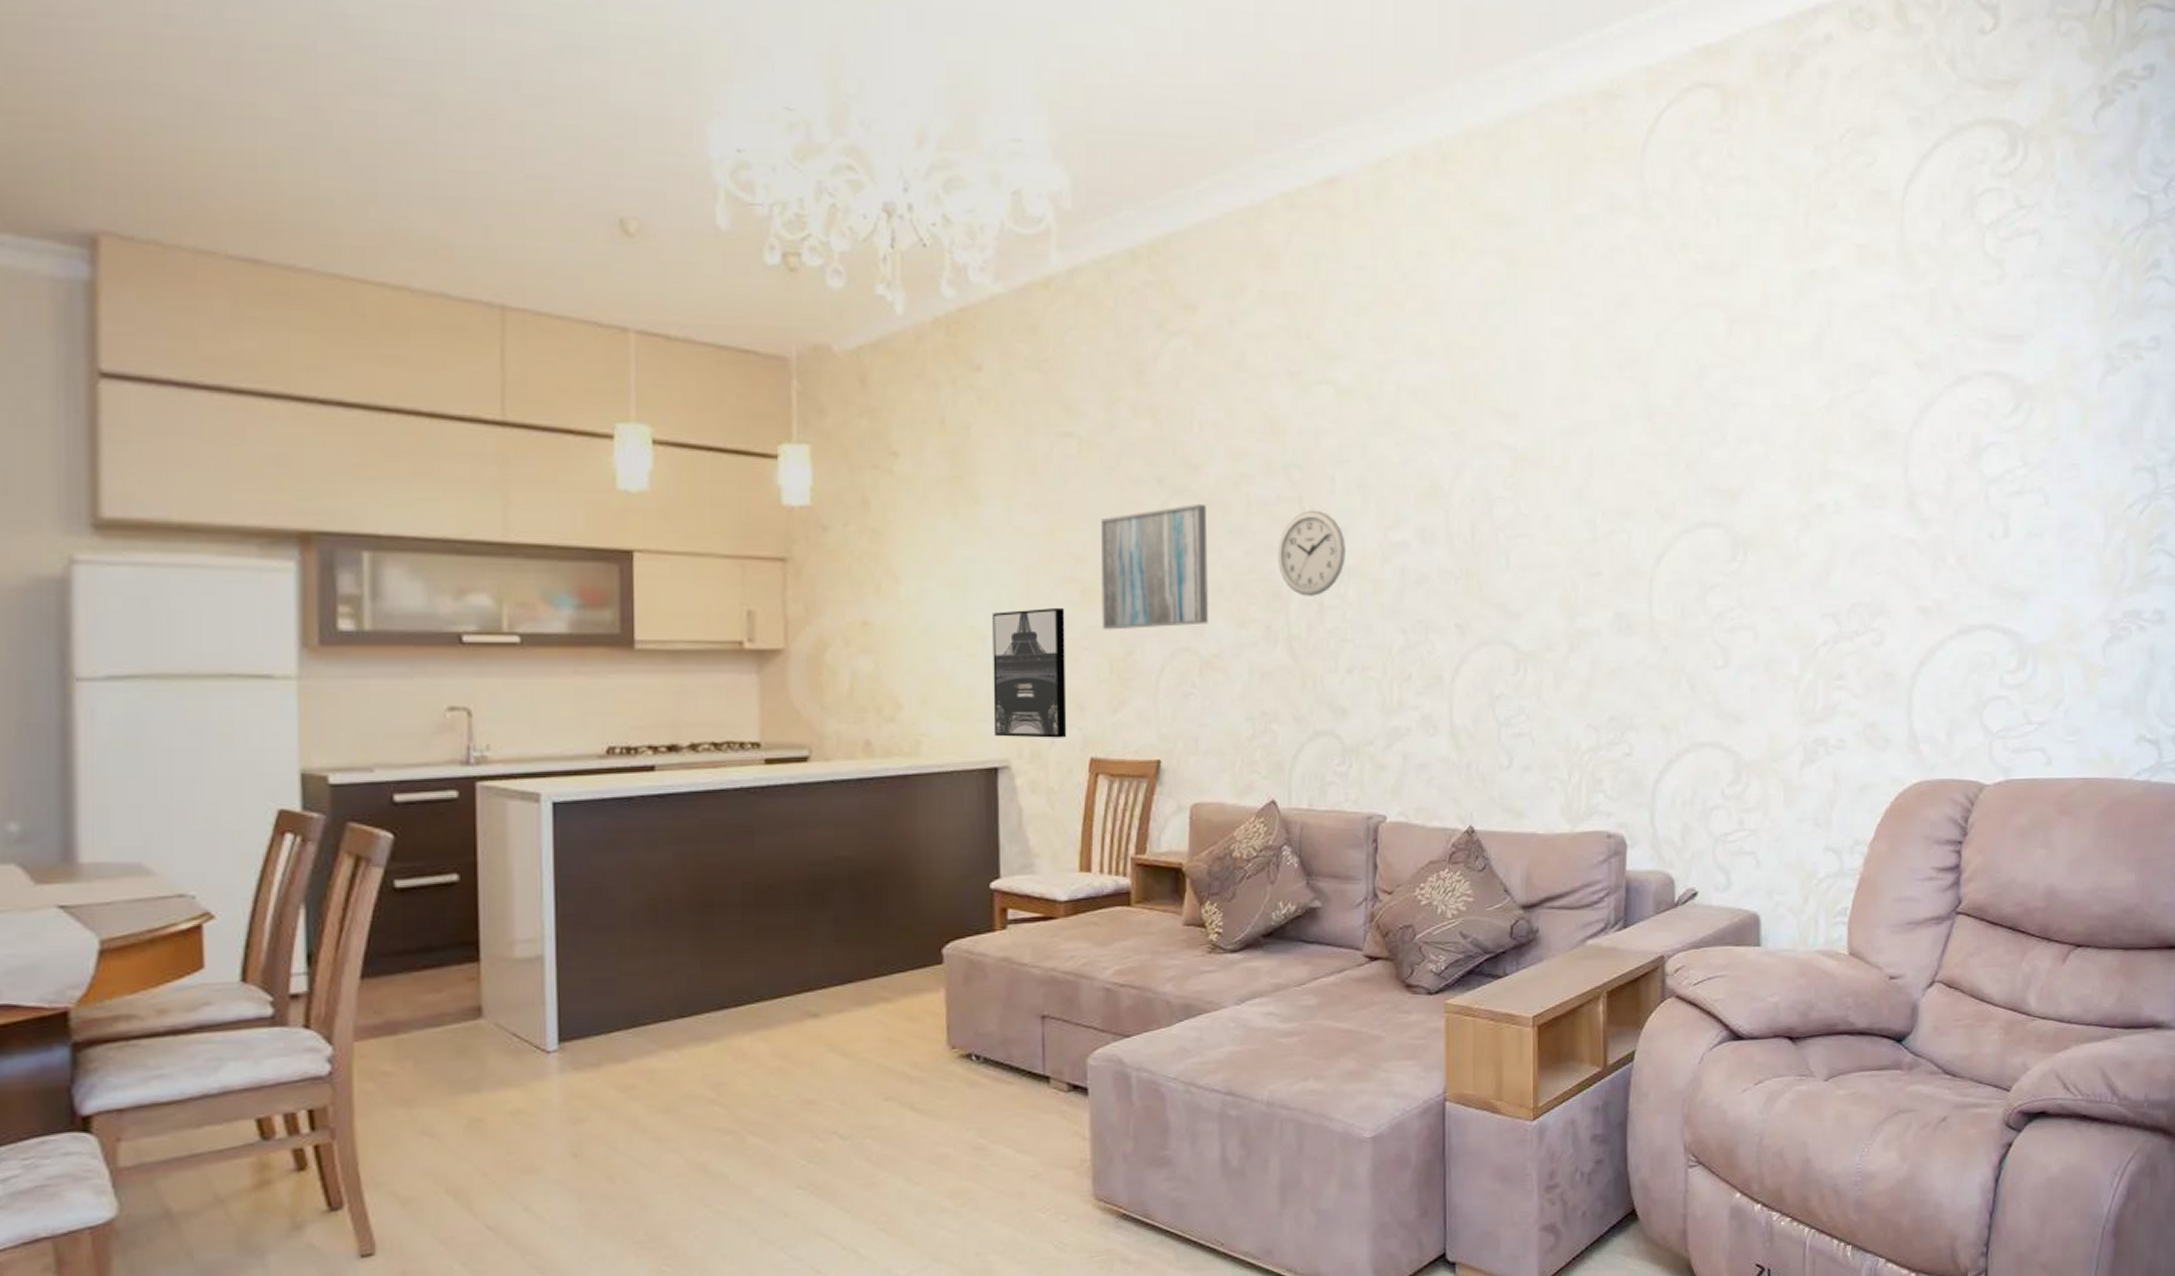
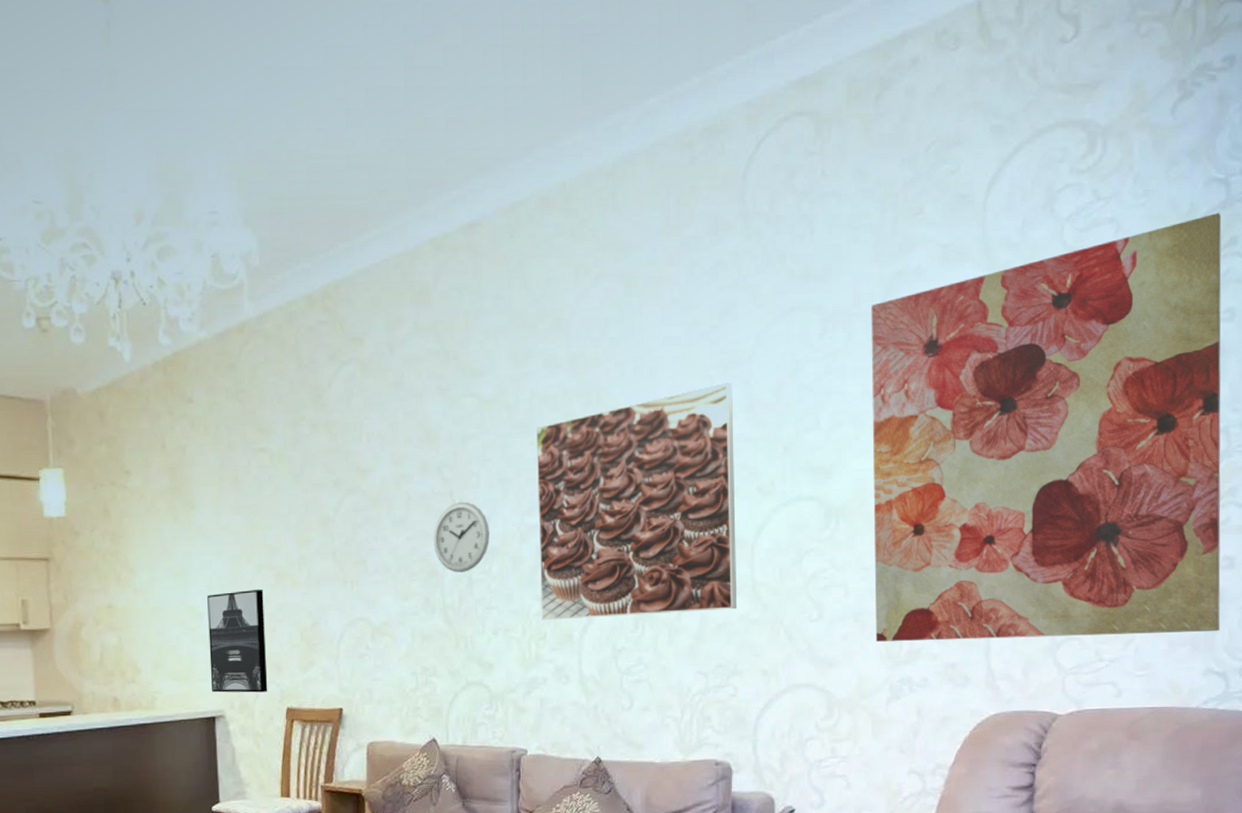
wall art: present [1100,503,1209,630] -> none [290,500,379,606]
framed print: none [1402,384,1632,658] -> present [535,382,736,621]
wall art: none [1782,231,2152,696] -> present [871,212,1222,642]

